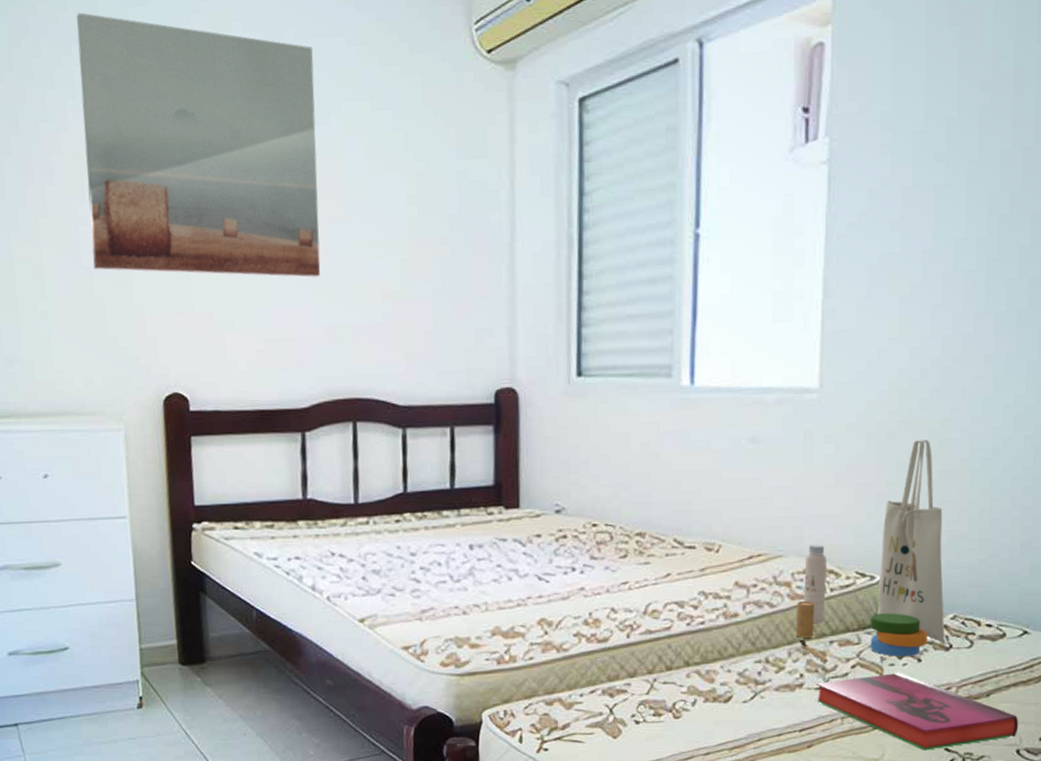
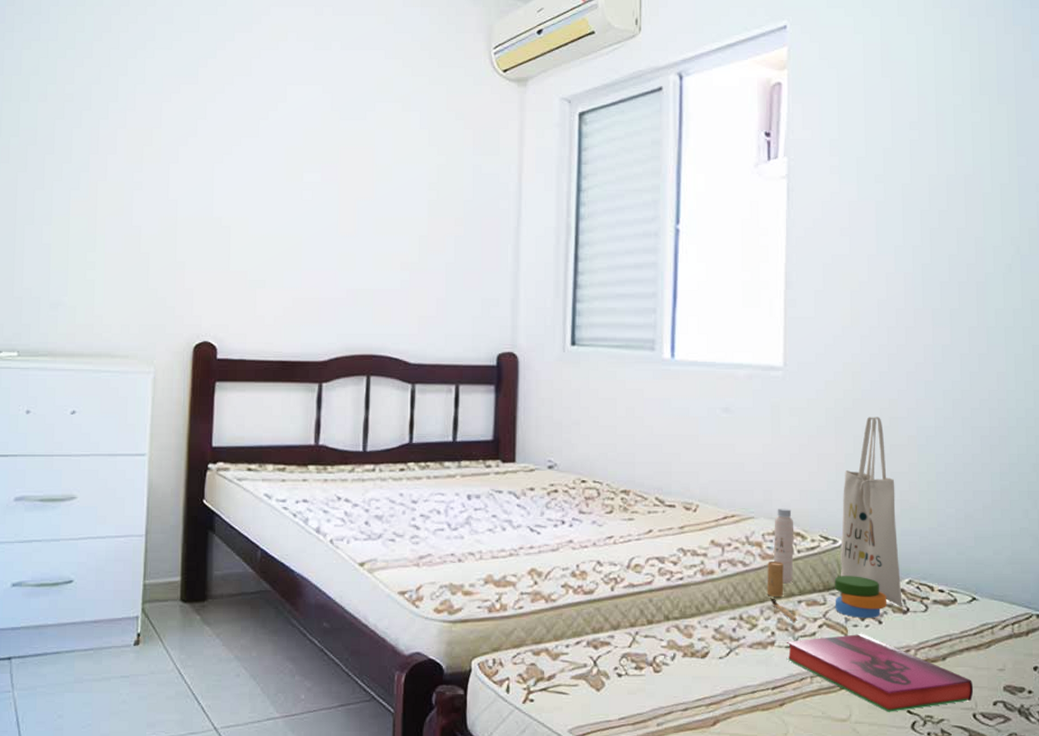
wall art: present [77,12,321,278] -> none [142,16,355,246]

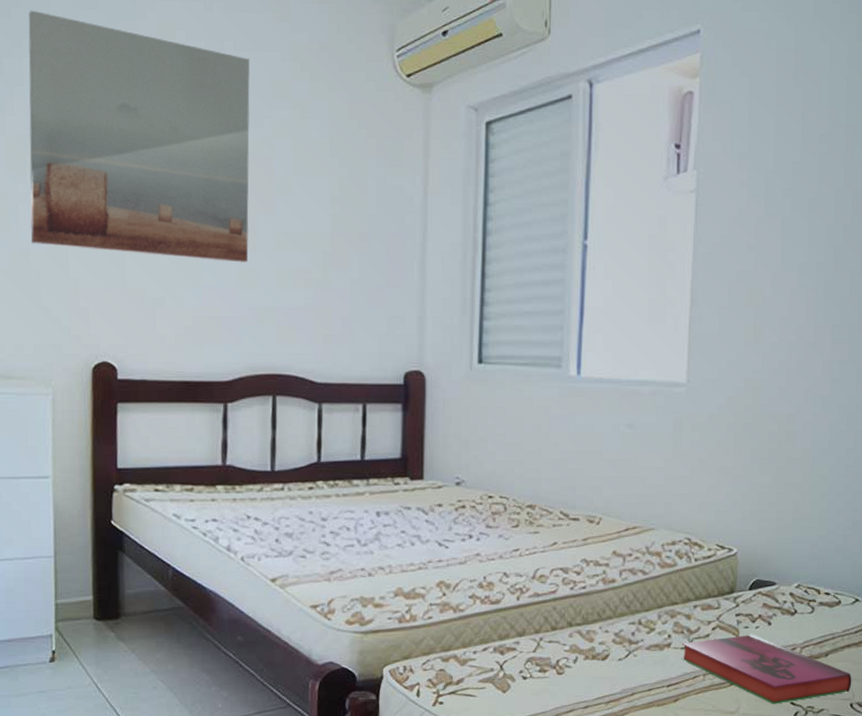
wall art: none [142,16,355,246] -> present [28,10,250,263]
tote bag: present [767,417,902,622] -> none [665,431,791,625]

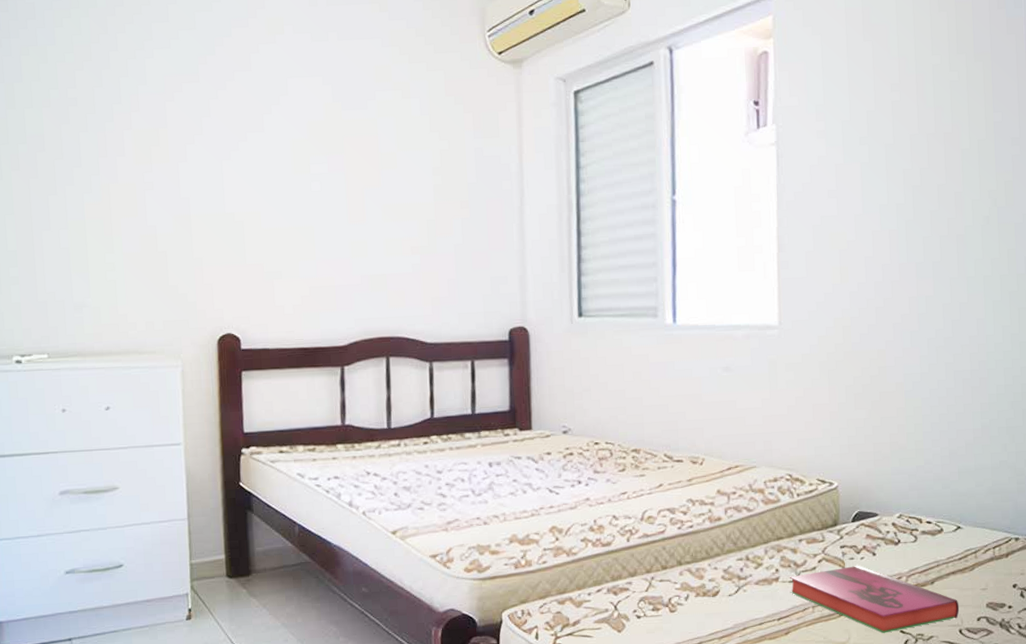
wall art: present [28,10,250,263] -> none [150,15,358,235]

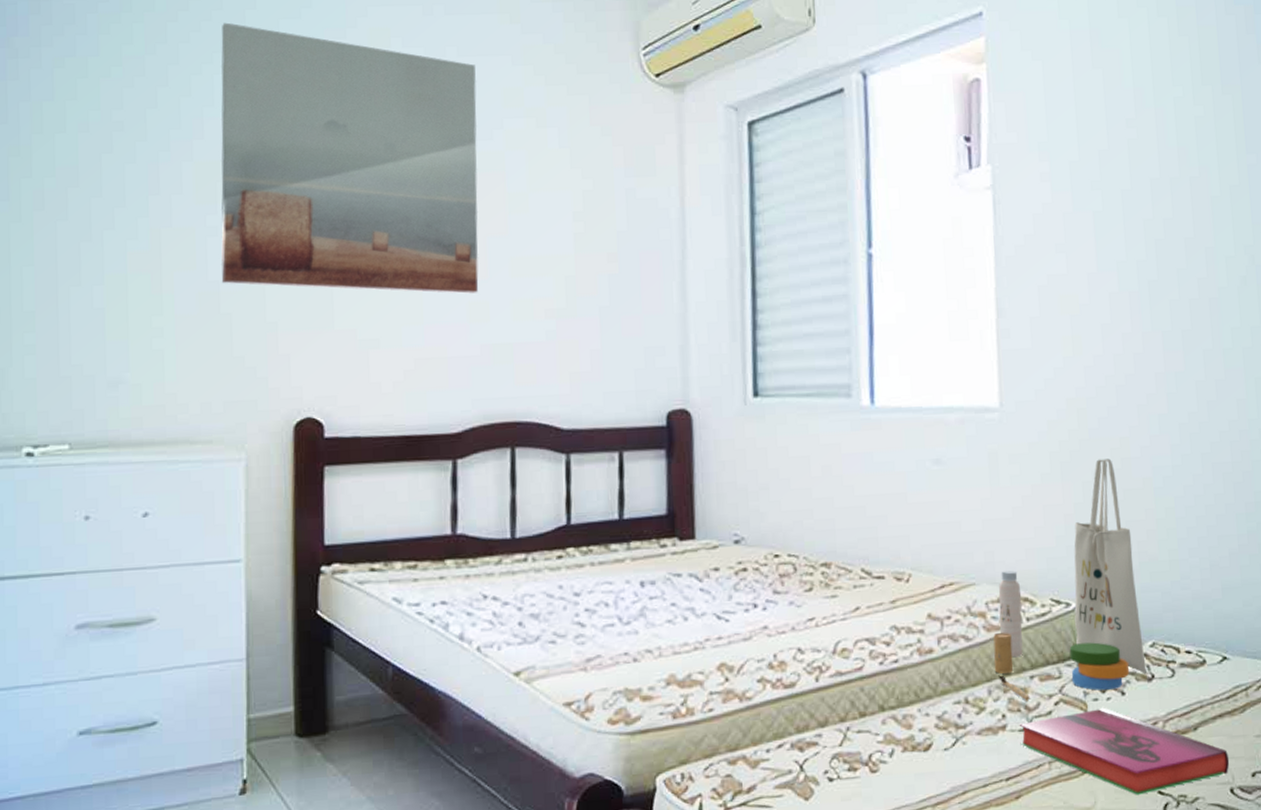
wall art: none [150,15,358,235] -> present [221,22,479,294]
tote bag: none [770,367,894,559] -> present [993,458,1147,701]

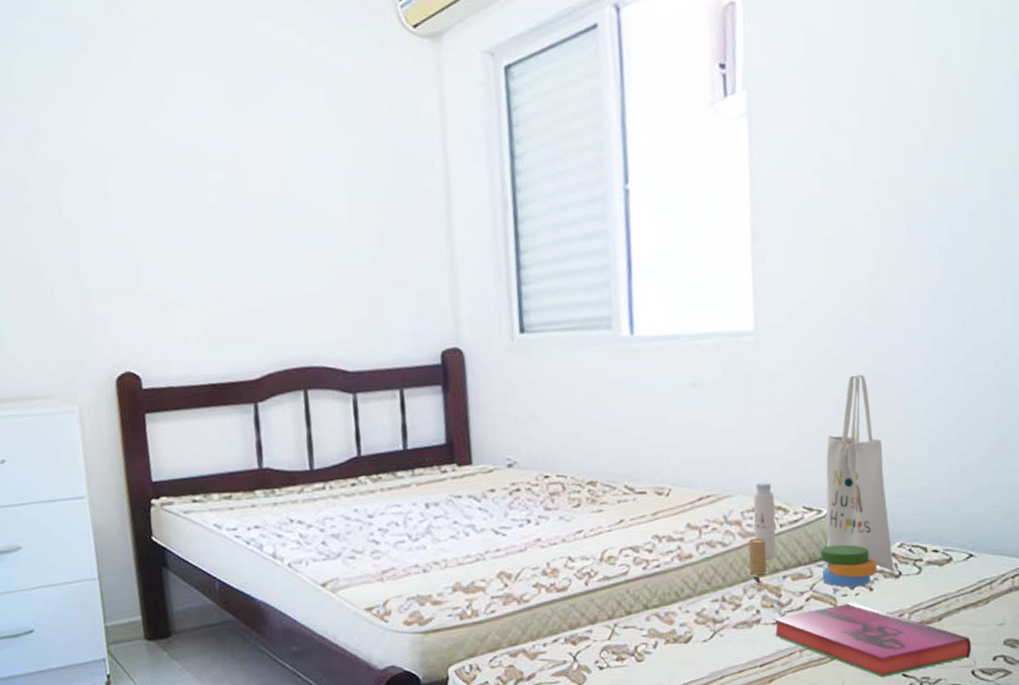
wall art: present [221,22,479,294] -> none [12,9,264,257]

